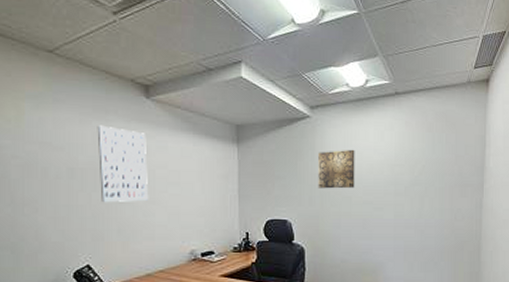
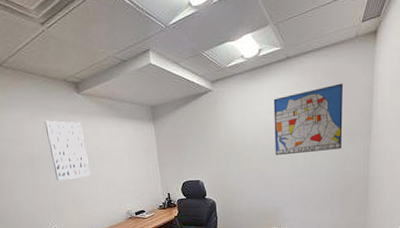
wall art: present [318,149,355,189] -> none [221,114,254,152]
wall art: none [378,128,454,201] -> present [273,83,343,156]

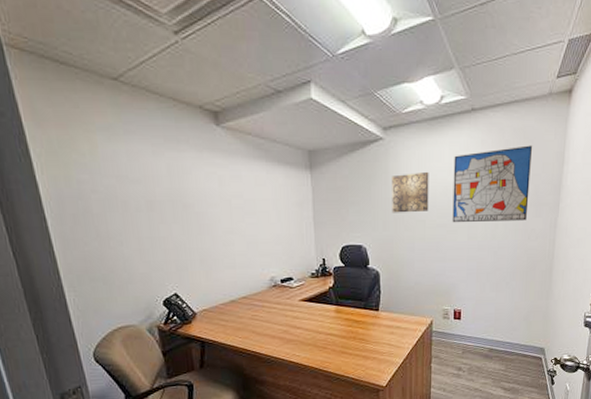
wall art: present [44,120,90,180] -> none [170,156,226,233]
wall art: none [221,114,254,152] -> present [392,171,429,213]

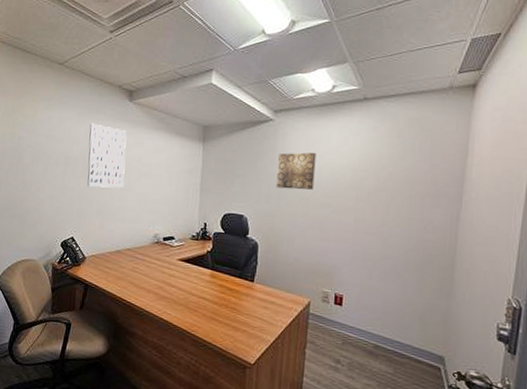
wall art: none [170,156,226,233] -> present [87,123,127,188]
wall art: present [452,145,532,223] -> none [338,135,430,210]

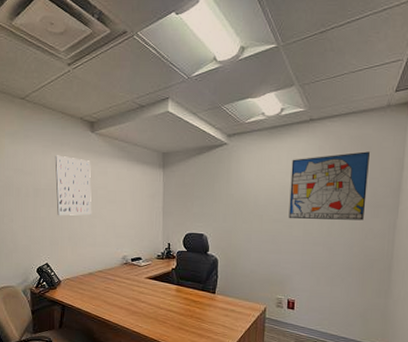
wall art: present [276,152,316,190] -> none [232,172,268,208]
wall art: none [338,135,430,210] -> present [288,151,370,220]

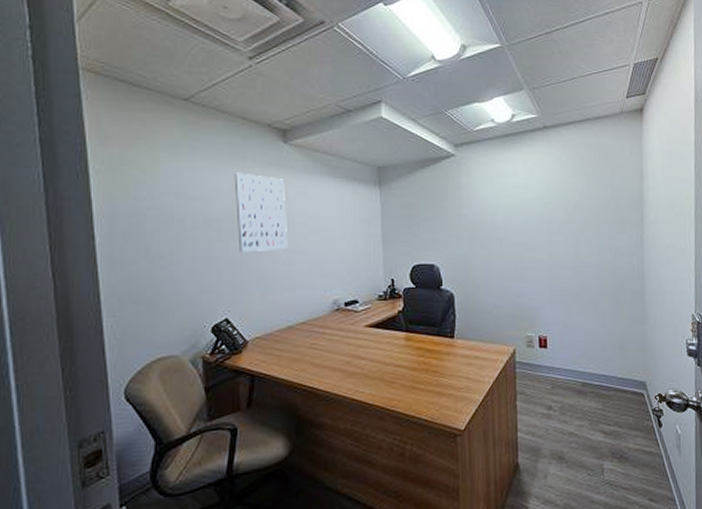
wall art: present [288,151,370,220] -> none [528,161,611,241]

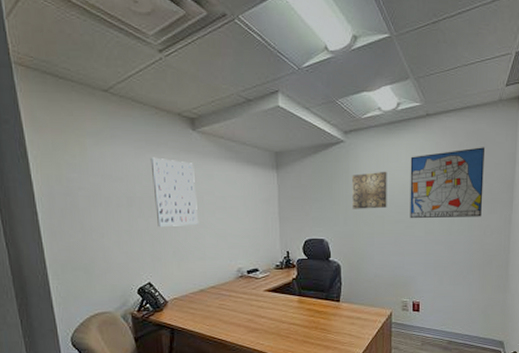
wall art: none [465,187,505,230] -> present [352,171,387,209]
wall art: none [528,161,611,241] -> present [410,147,484,219]

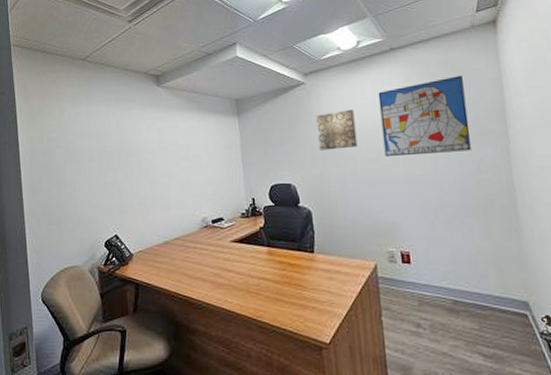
wall art: present [150,157,198,226] -> none [119,113,163,178]

